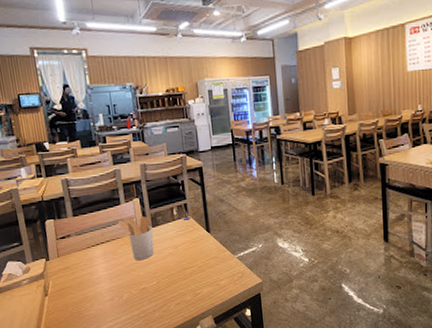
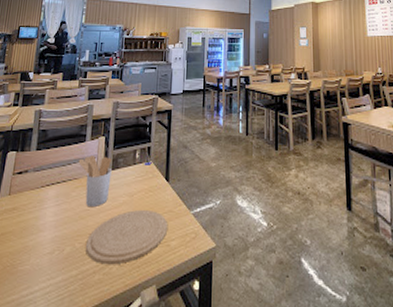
plate: none [142,258,216,304] -> present [86,210,168,265]

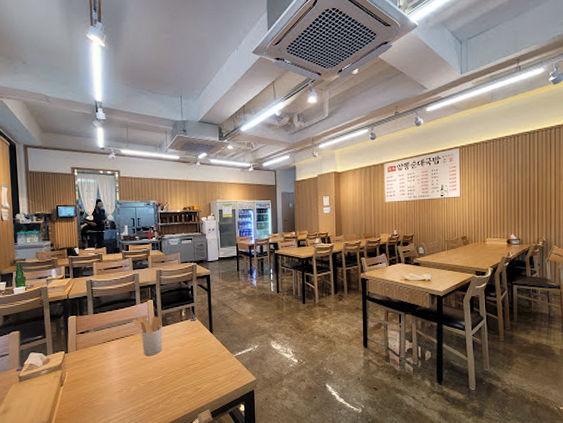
plate: present [86,210,168,265] -> none [149,356,216,398]

